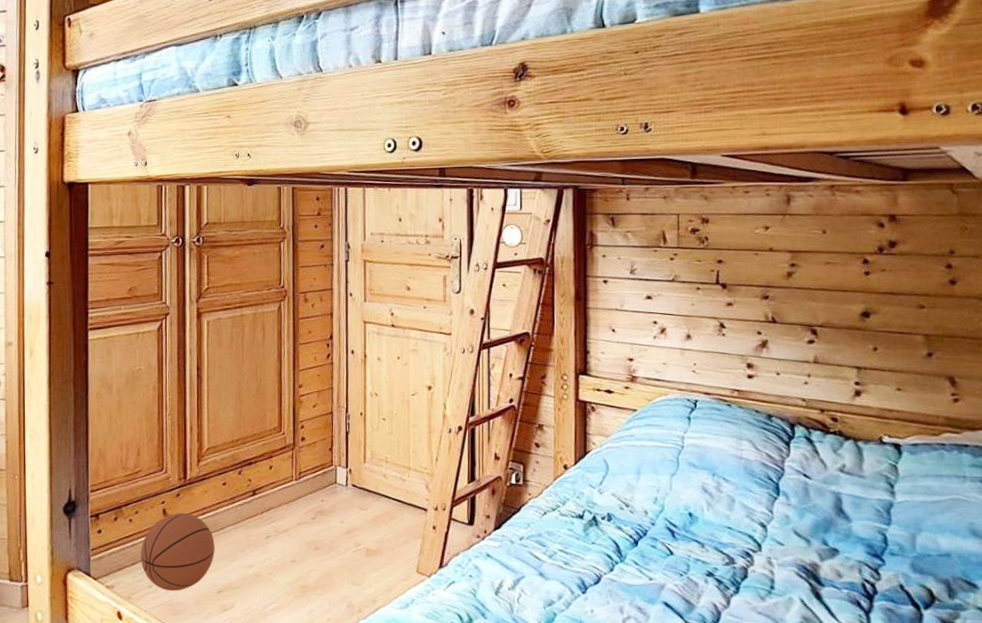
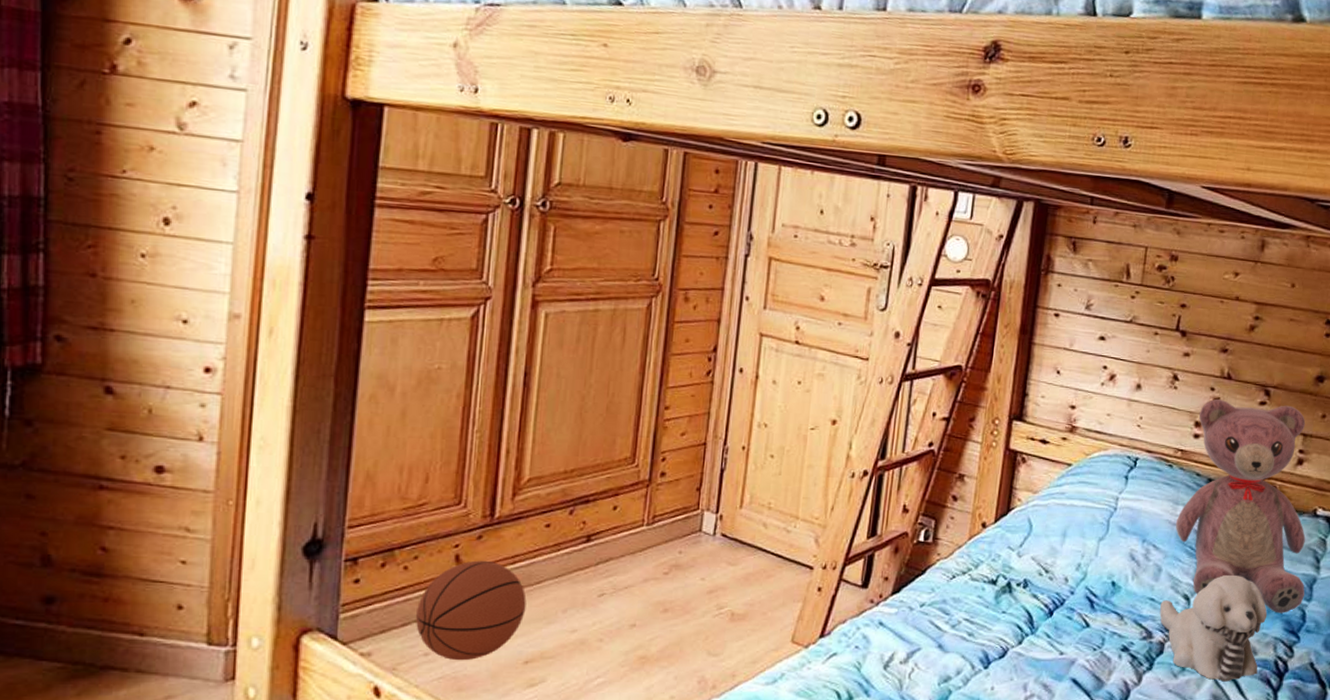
plush toy: none [738,502,847,604] -> present [1159,574,1268,682]
teddy bear: none [741,341,883,538] -> present [1175,399,1306,613]

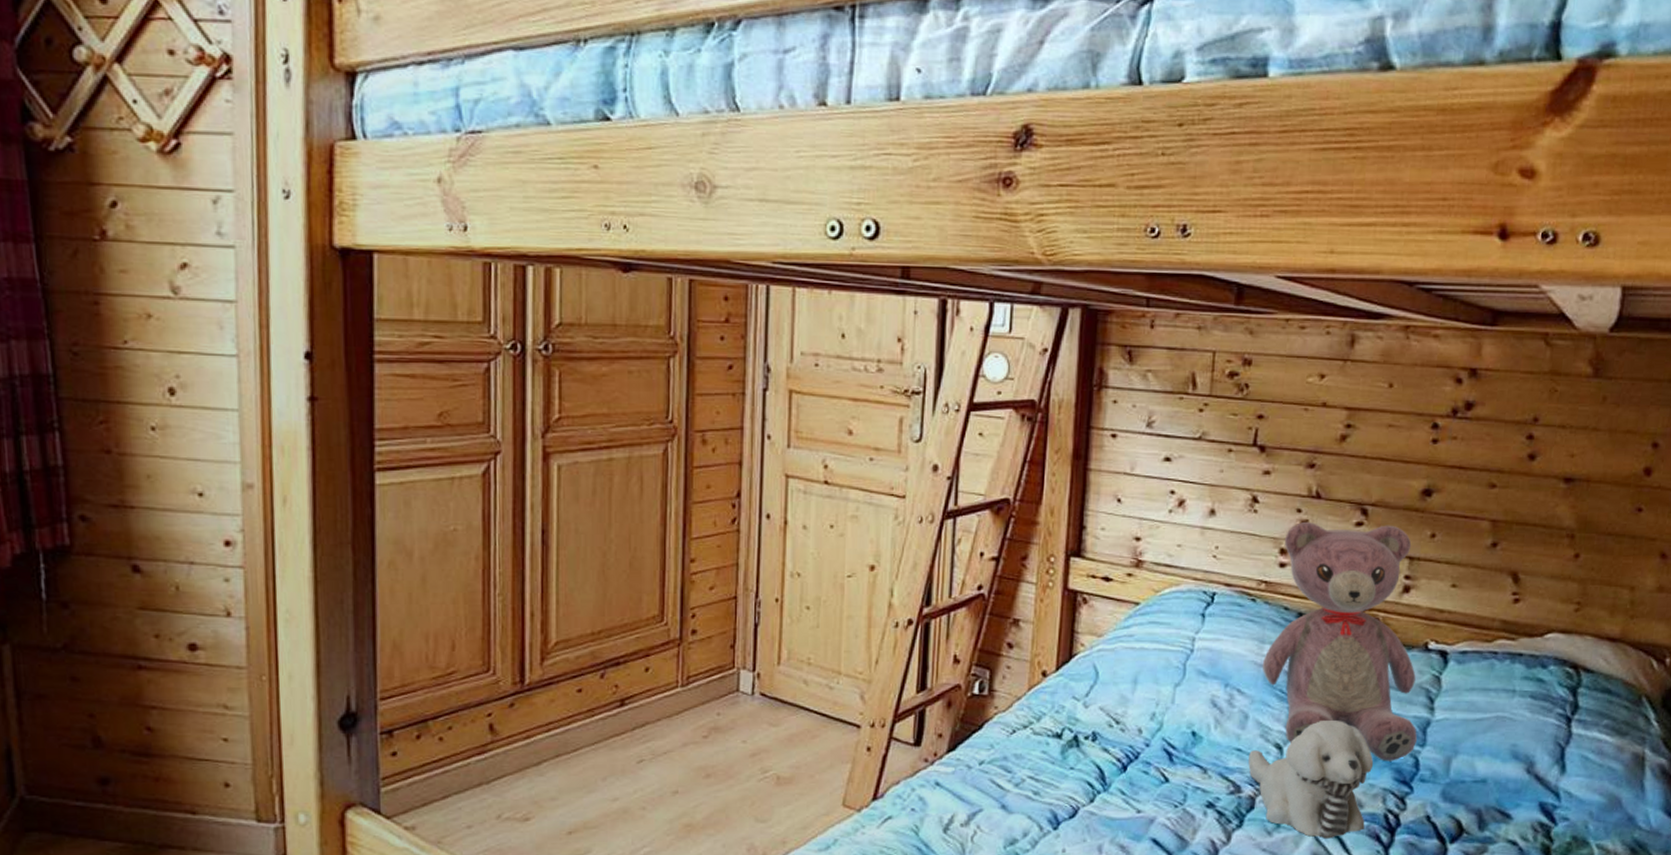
basketball: present [415,560,527,661] -> none [455,729,565,833]

